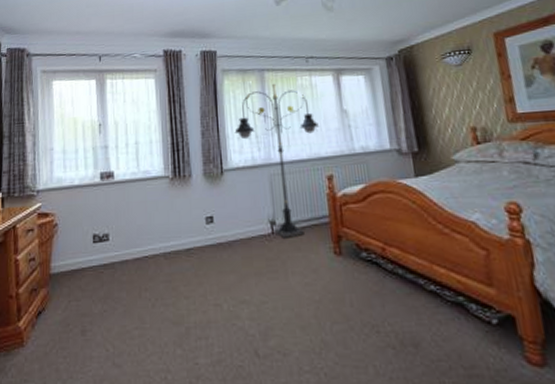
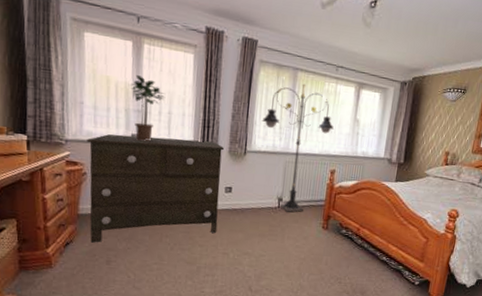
dresser: none [57,165,204,308] -> present [87,134,225,243]
potted plant: none [97,111,131,178] -> present [131,75,166,142]

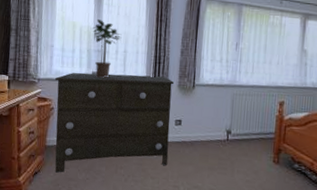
floor lamp: present [261,83,334,213] -> none [209,18,281,146]

